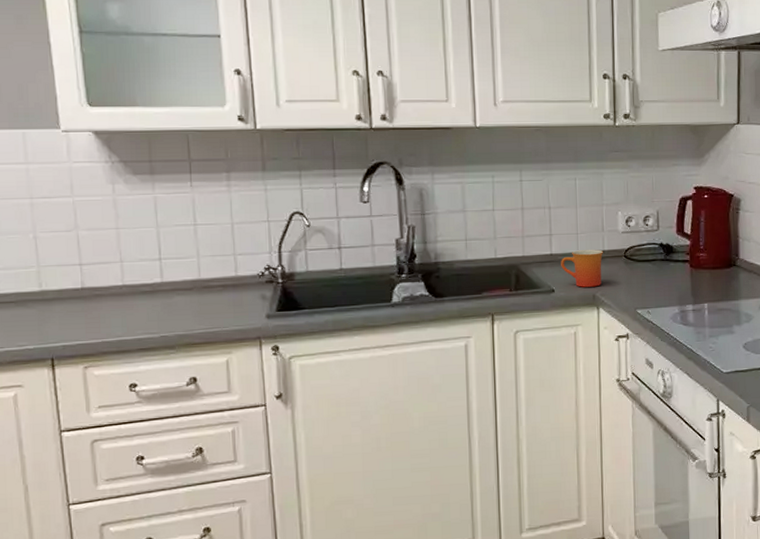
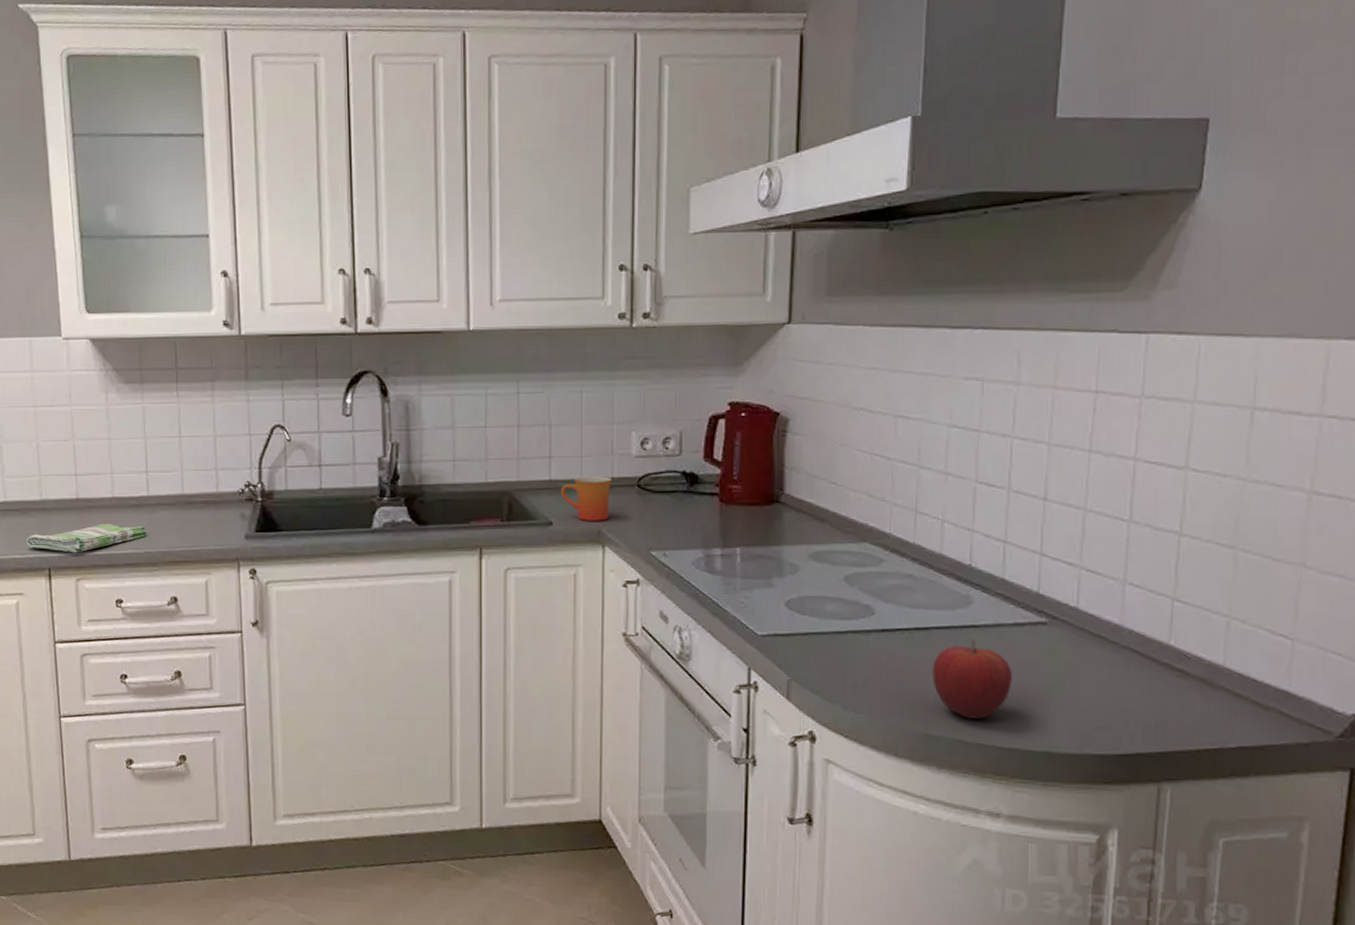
dish towel: none [25,311,162,341] -> present [27,524,147,553]

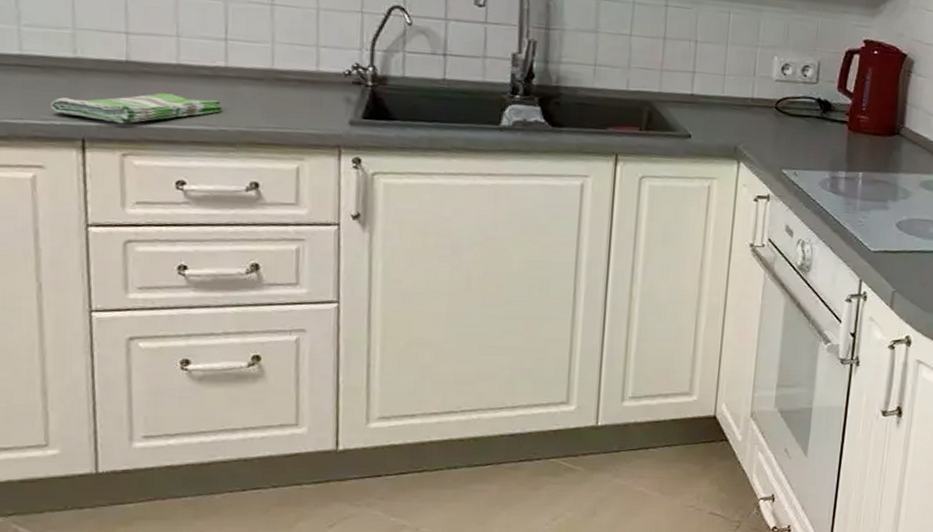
mug: present [561,476,613,521] -> none [701,94,753,138]

